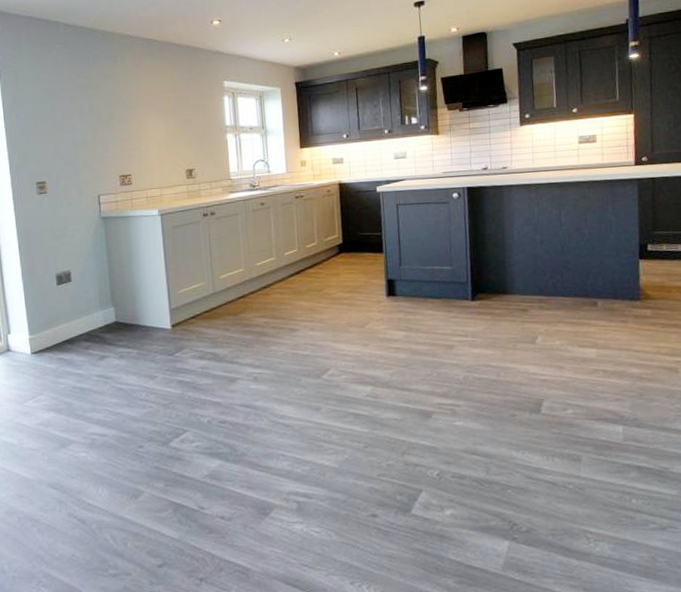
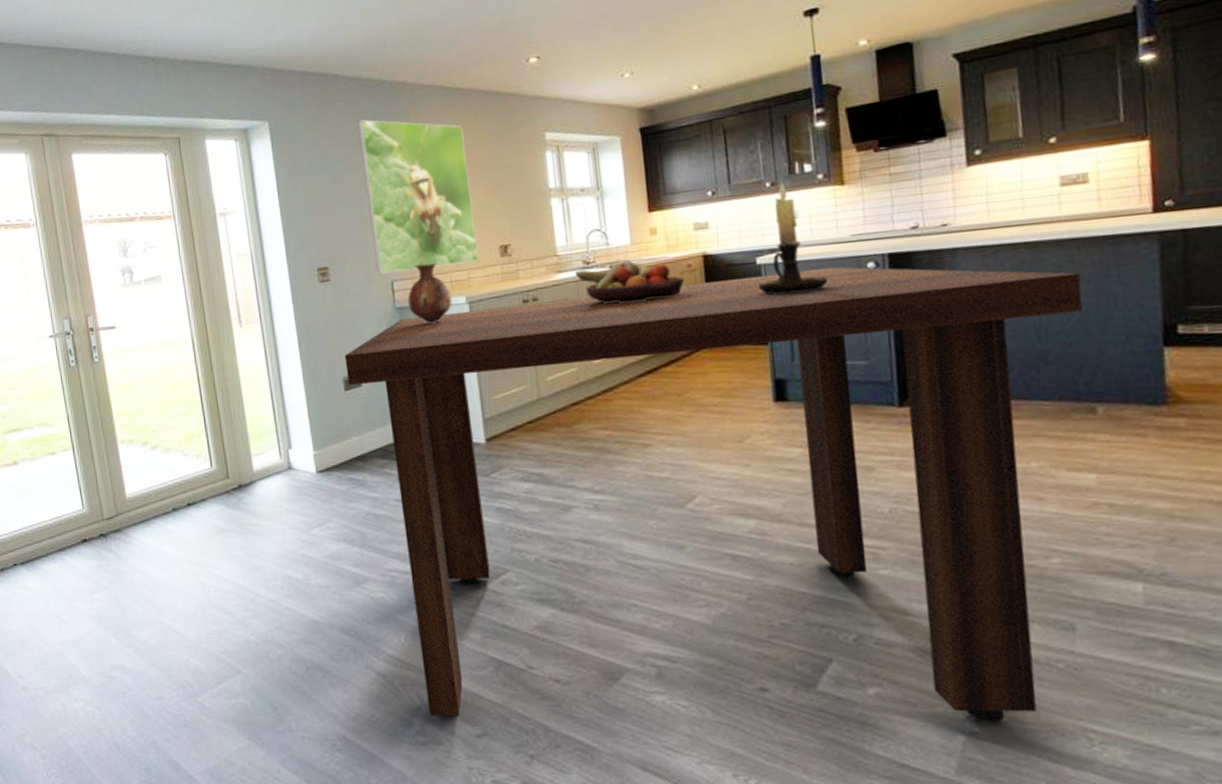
dining table: none [57,195,591,553] -> present [344,266,1083,722]
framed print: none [74,60,170,190] -> present [358,119,479,275]
vase: none [111,181,148,231] -> present [407,262,453,324]
fruit bowl: none [244,184,325,219] -> present [575,259,684,304]
candle holder: none [378,130,425,215] -> present [759,182,827,295]

